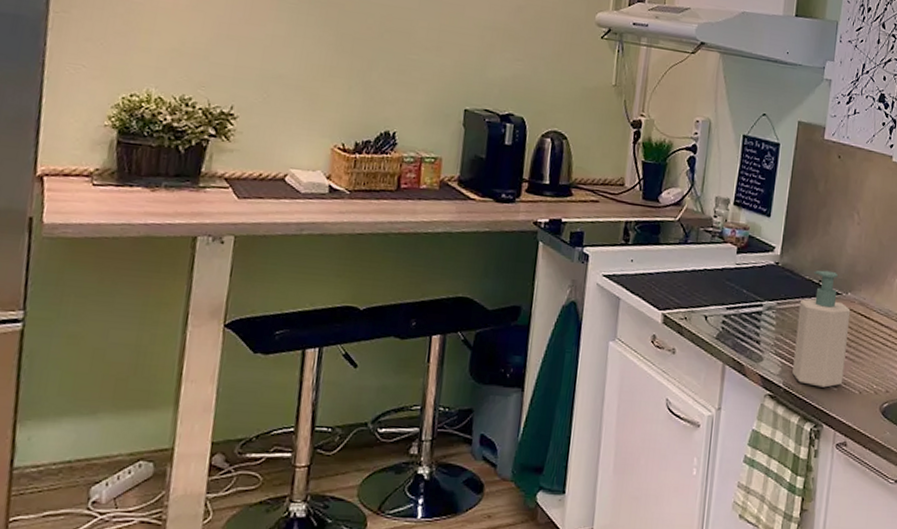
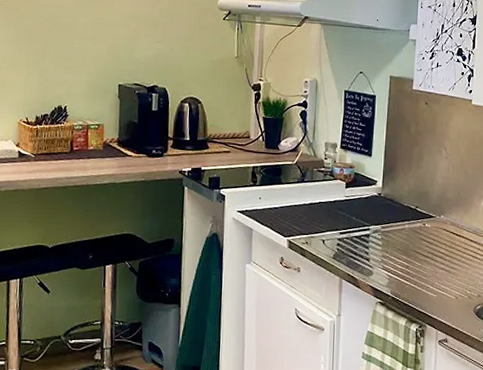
soap bottle: present [792,270,851,388] -> none [398,198,444,295]

